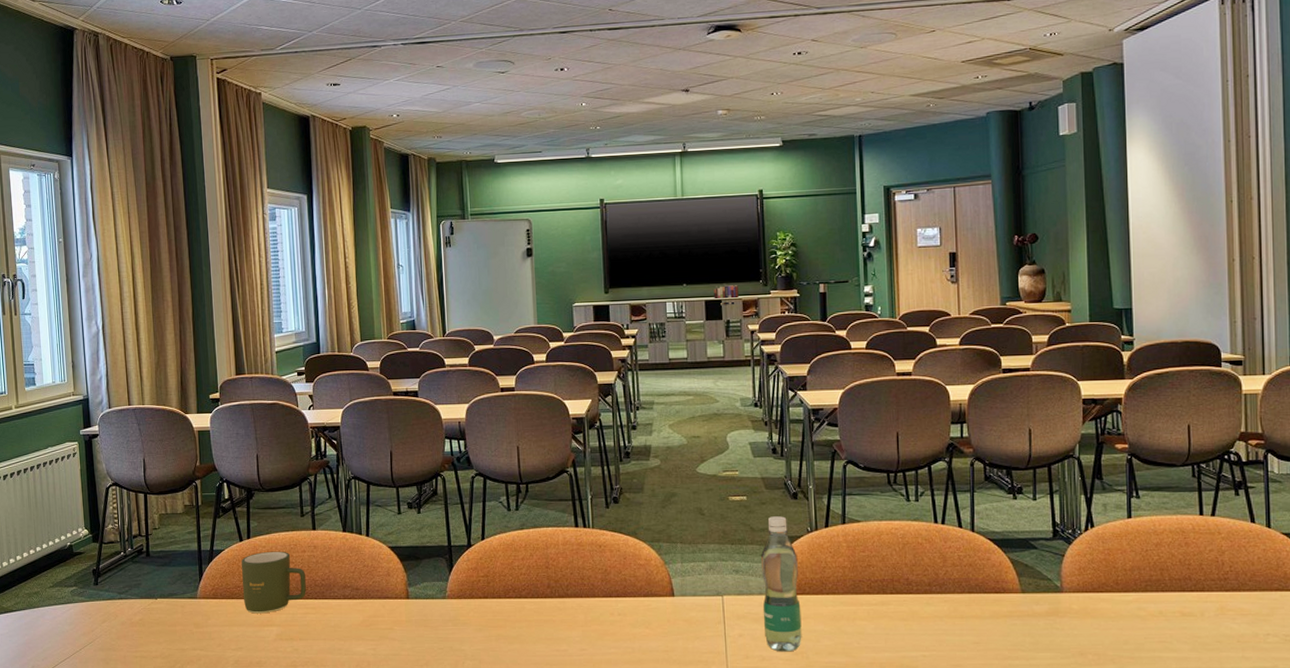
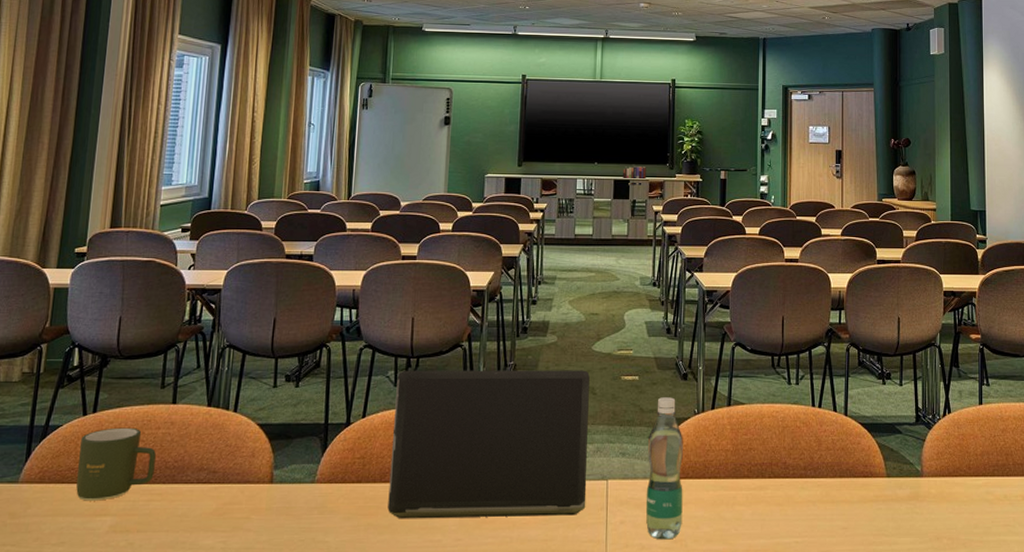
laptop computer: none [509,492,703,630] -> present [388,370,590,518]

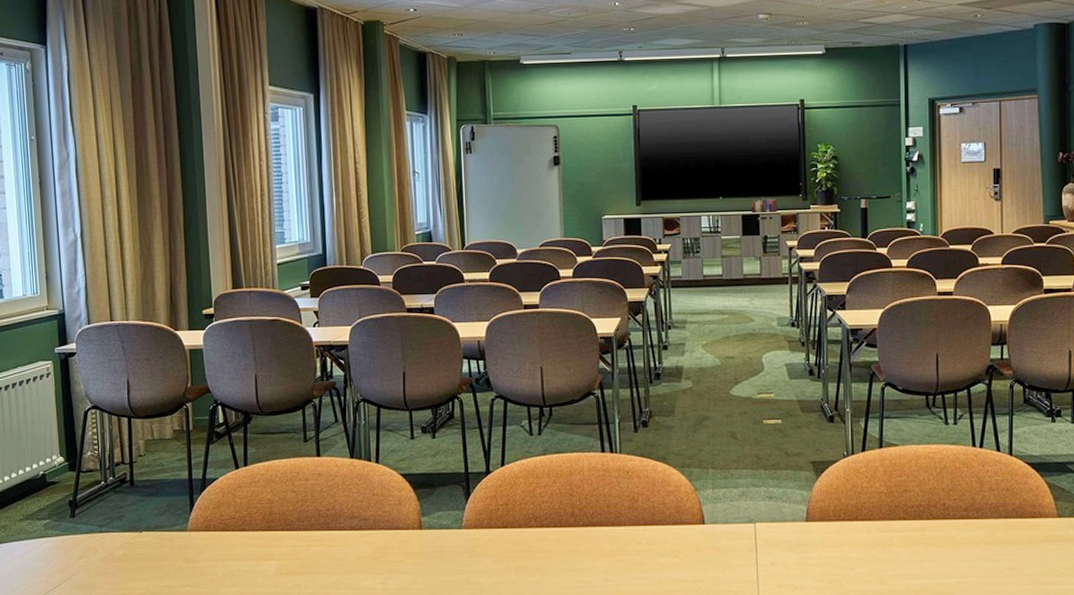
mug: present [76,427,156,501] -> none [237,479,309,547]
laptop computer: present [388,370,590,518] -> none [531,415,735,561]
bottle: present [645,397,684,540] -> none [795,440,836,580]

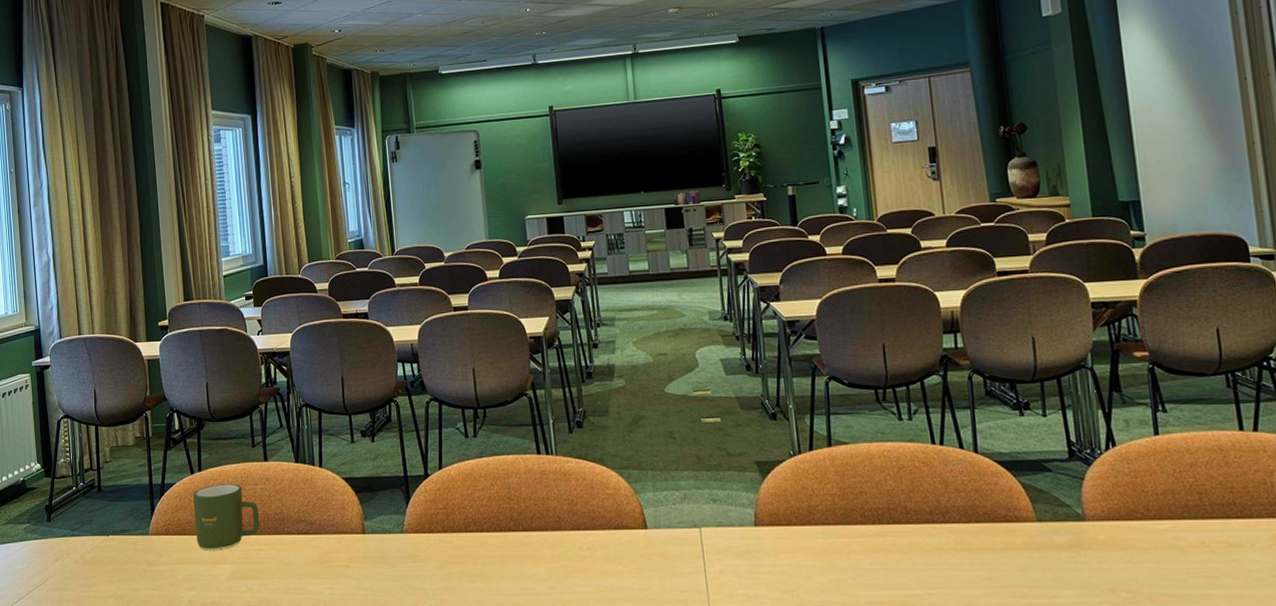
mug: none [237,479,309,547] -> present [193,484,259,551]

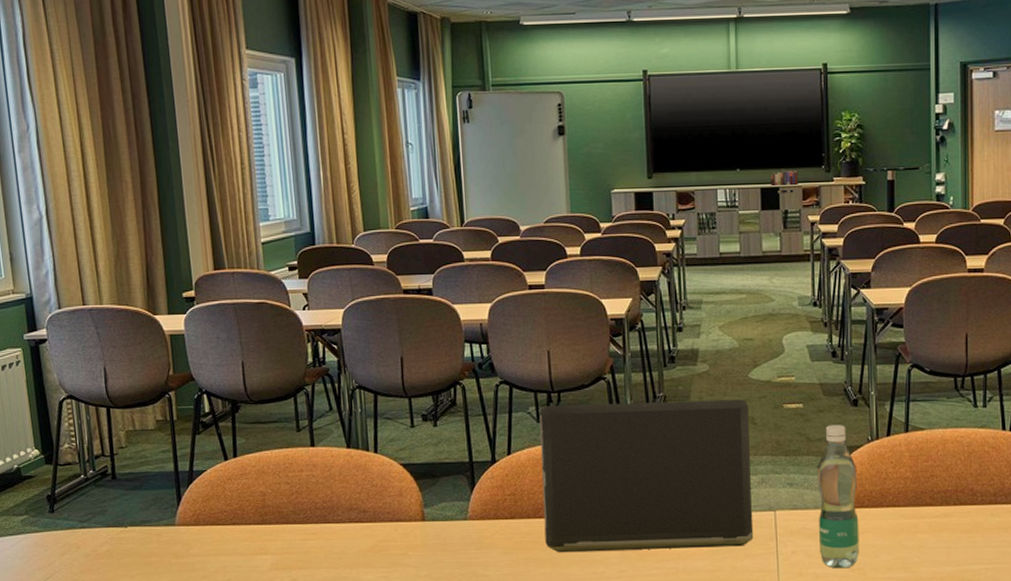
mug: present [193,484,259,551] -> none [227,470,305,541]
laptop computer: none [467,414,680,567] -> present [539,399,754,552]
bottle: none [739,439,791,590] -> present [816,425,859,569]

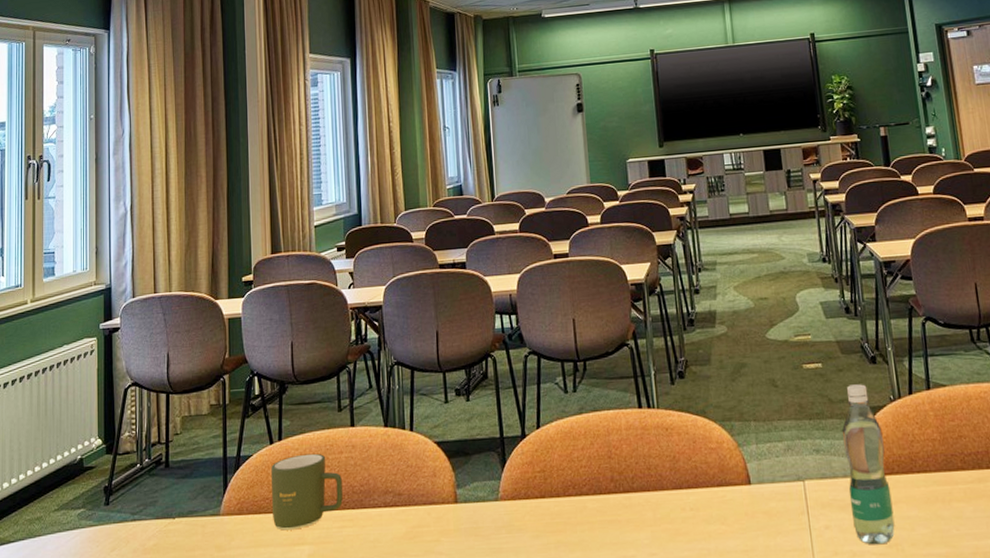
mug: none [227,470,305,541] -> present [271,453,343,531]
laptop computer: present [539,399,754,552] -> none [566,361,785,534]
books: present [770,171,798,193] -> none [771,132,798,154]

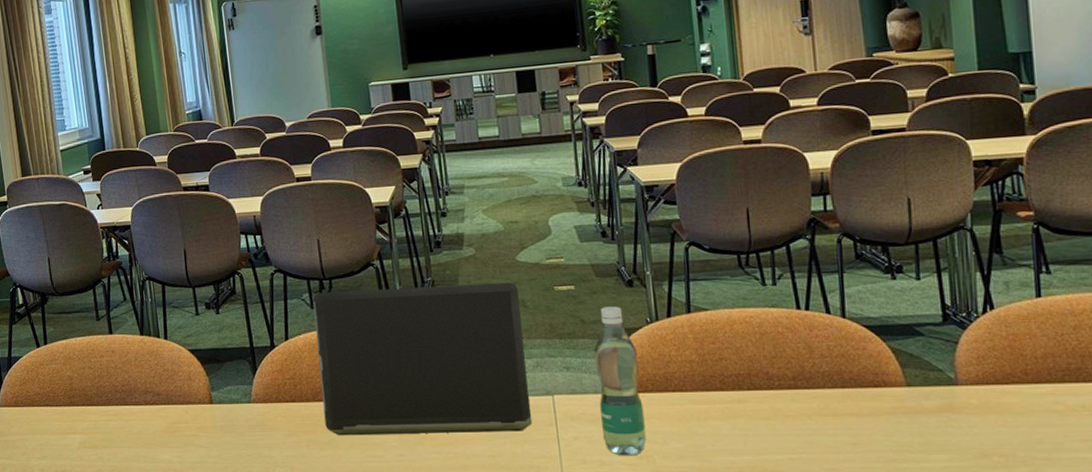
mug: present [271,453,343,531] -> none [40,356,107,421]
laptop computer: none [566,361,785,534] -> present [312,282,533,435]

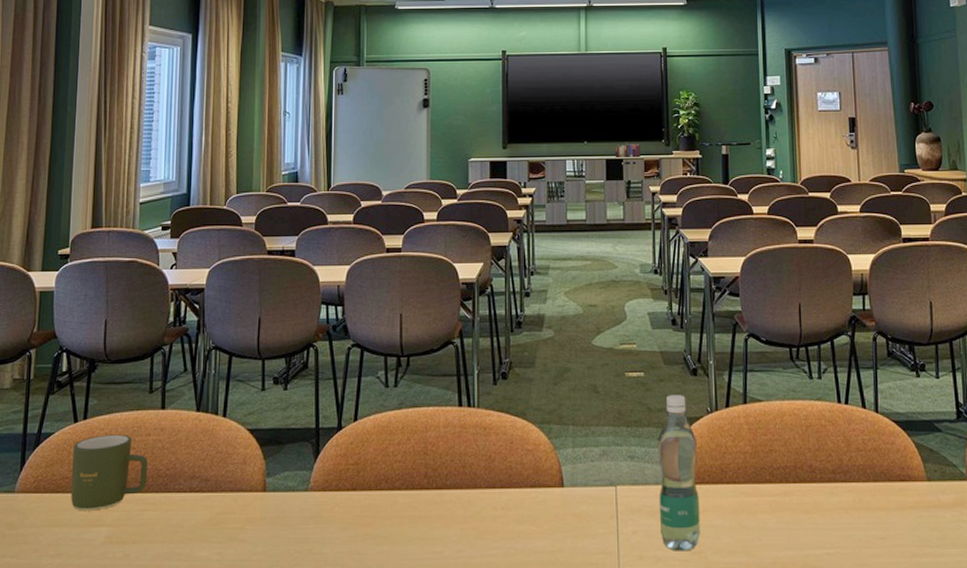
mug: none [40,356,107,421] -> present [71,434,147,511]
laptop computer: present [312,282,533,435] -> none [385,367,594,528]
books: none [525,52,554,76] -> present [615,144,640,165]

